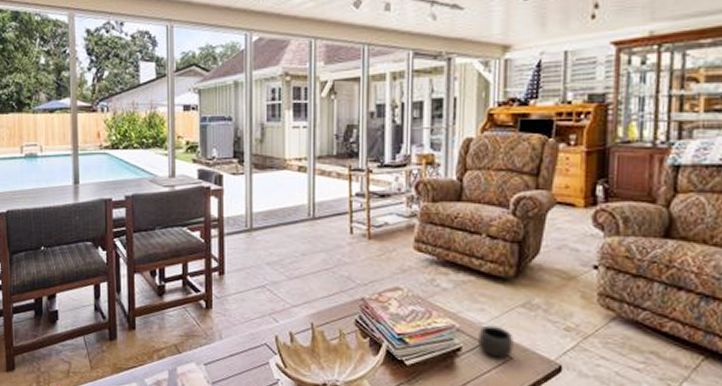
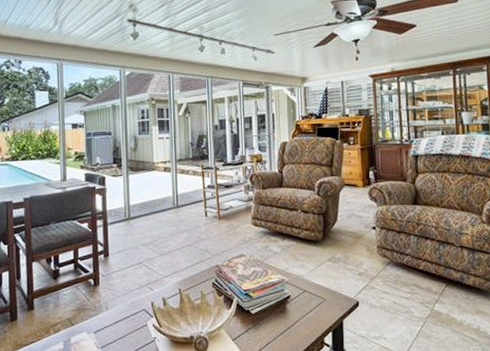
mug: present [477,325,514,358] -> none [300,276,326,301]

